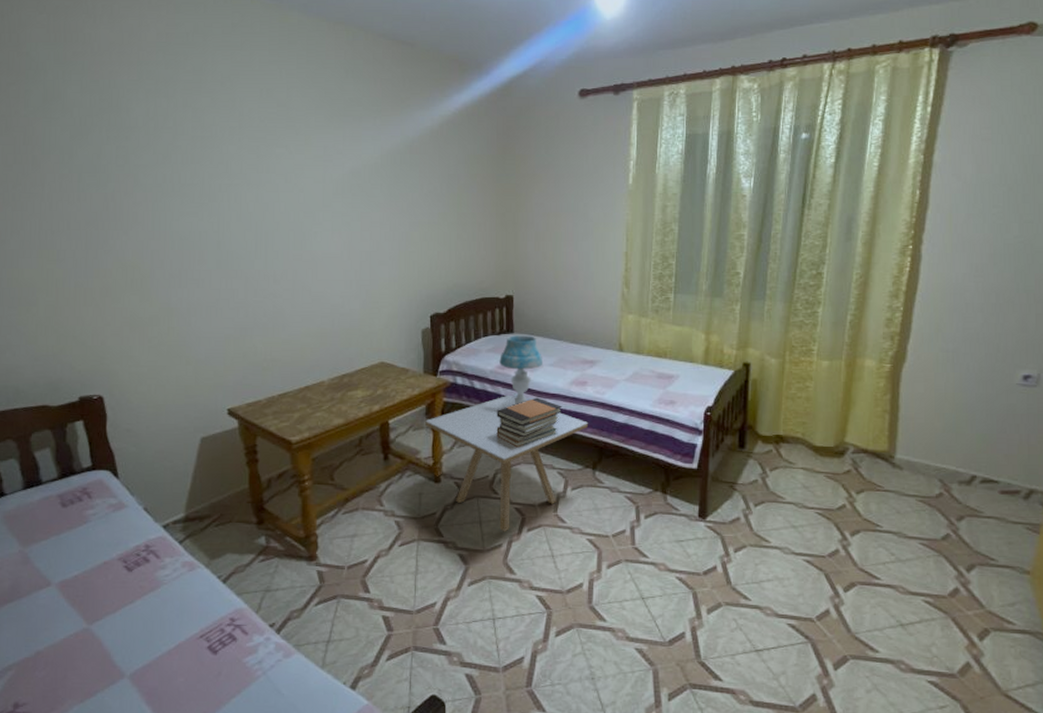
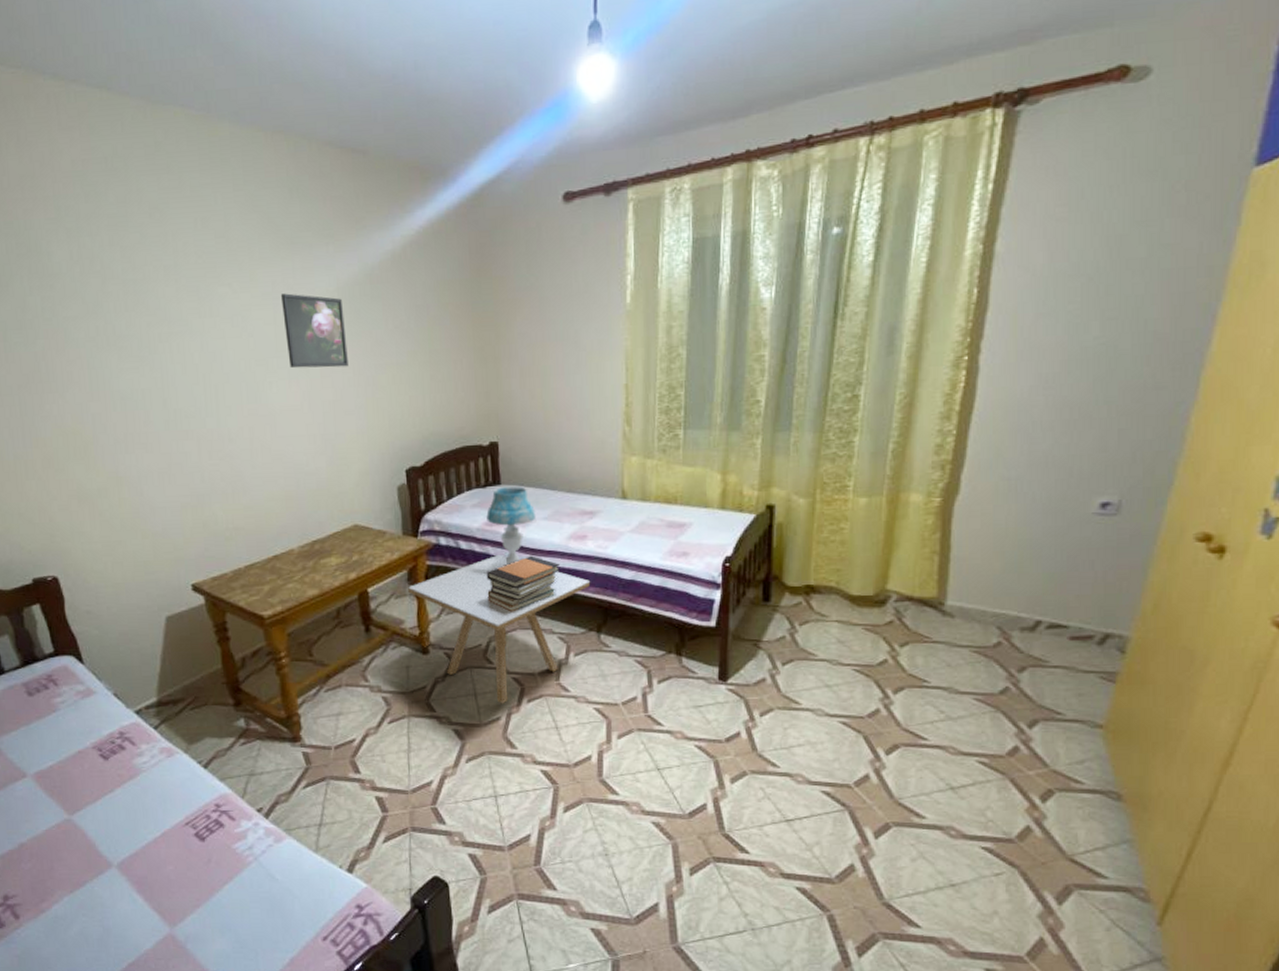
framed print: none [330,157,386,223] -> present [280,293,348,369]

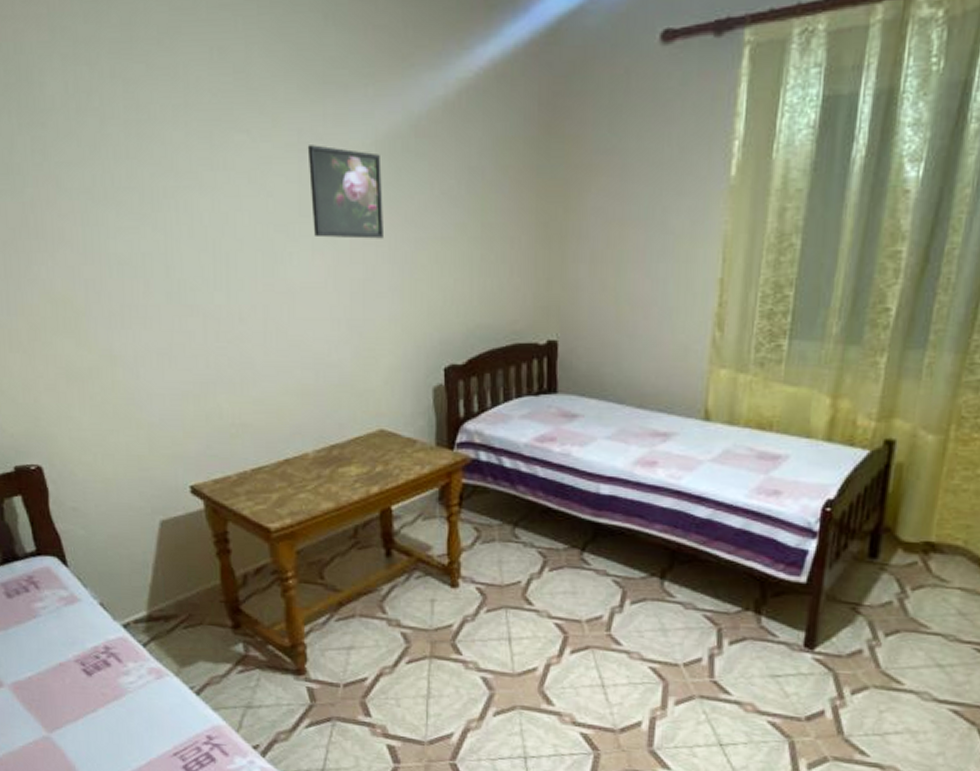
side table: present [408,554,590,704] -> none [439,476,656,653]
table lamp: present [486,486,537,566] -> none [537,396,598,491]
book stack: present [486,555,560,612] -> none [532,481,621,547]

